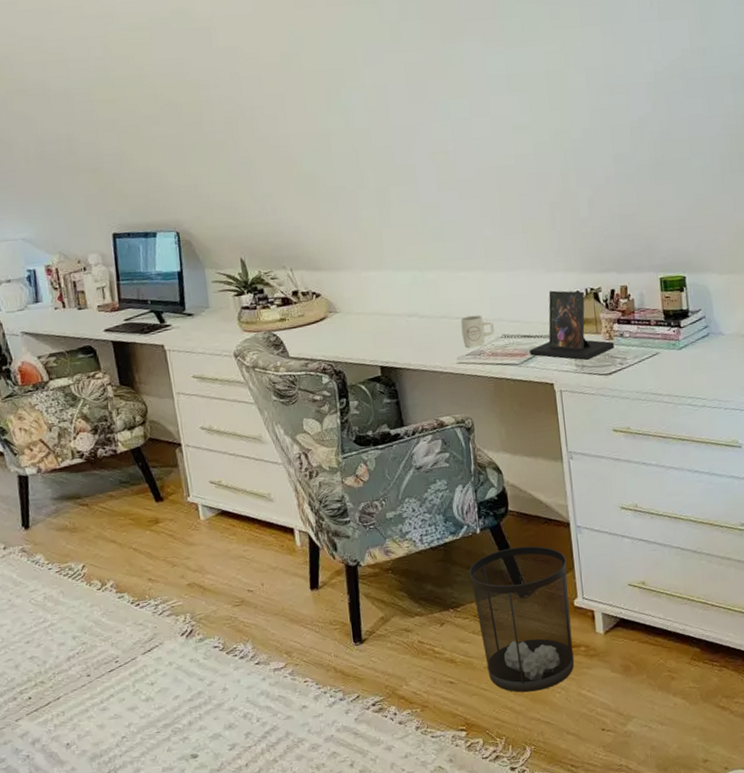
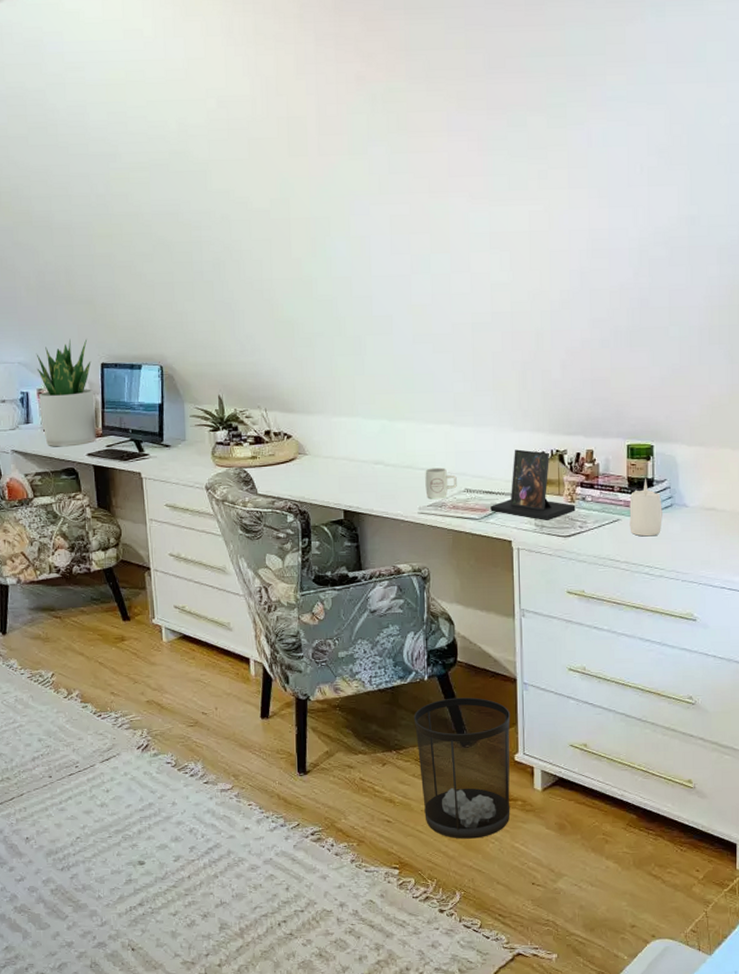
planter: none [41,209,113,326] -> present [36,338,96,447]
candle: none [667,310,701,368] -> present [629,478,662,537]

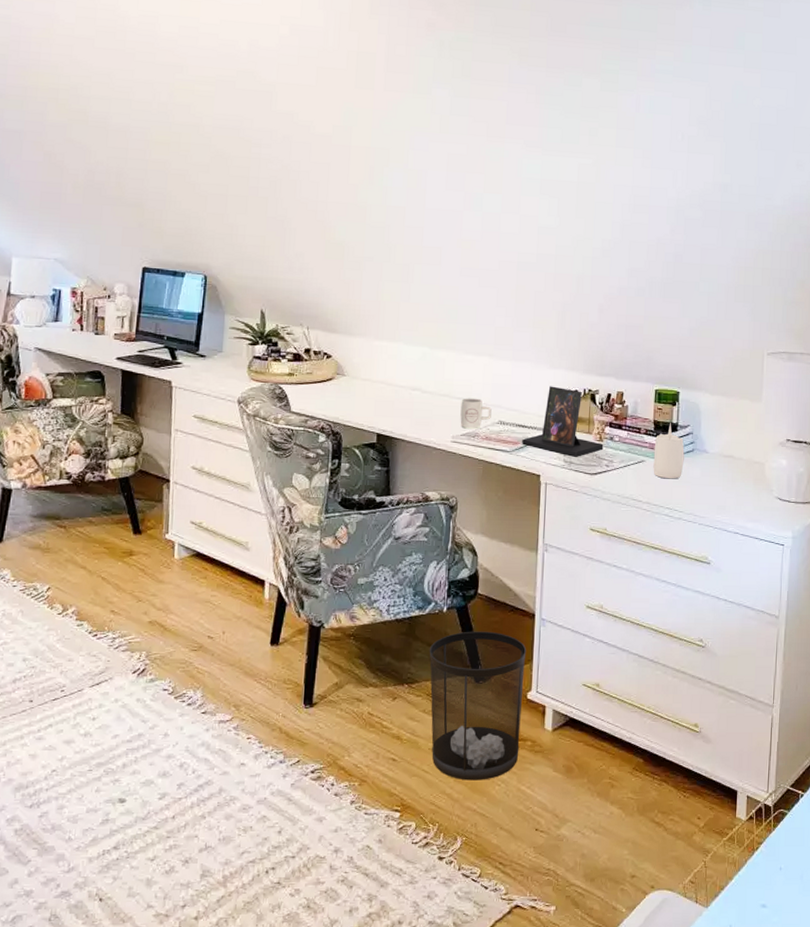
planter: present [36,338,96,447] -> none [71,240,133,349]

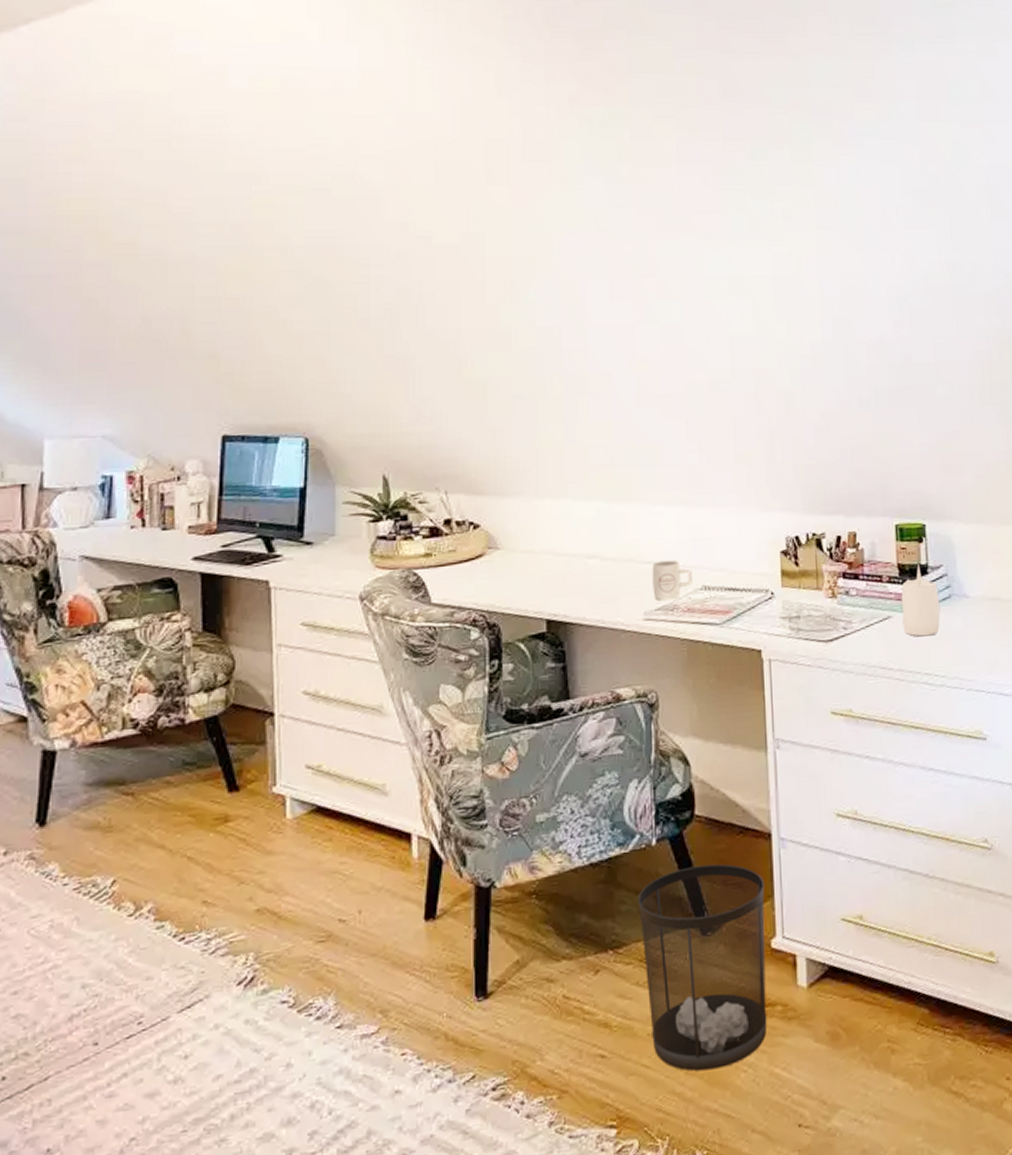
photo frame: present [522,386,604,457] -> none [734,534,838,622]

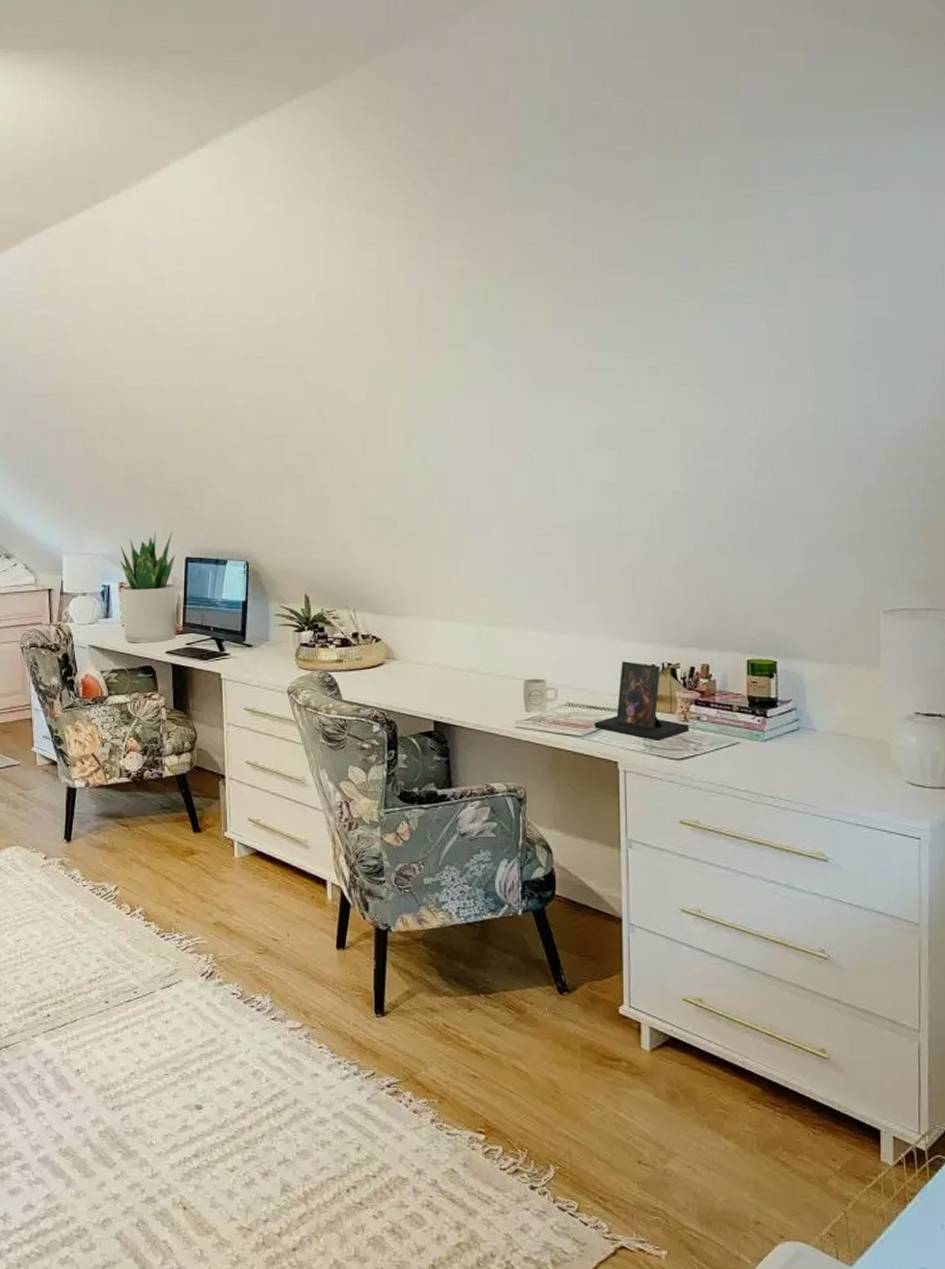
planter: none [128,404,209,550] -> present [120,531,177,644]
waste bin: present [637,863,767,1072] -> none [505,936,615,1104]
photo frame: none [734,534,838,622] -> present [594,661,690,740]
candle: present [901,565,941,637] -> none [750,698,788,763]

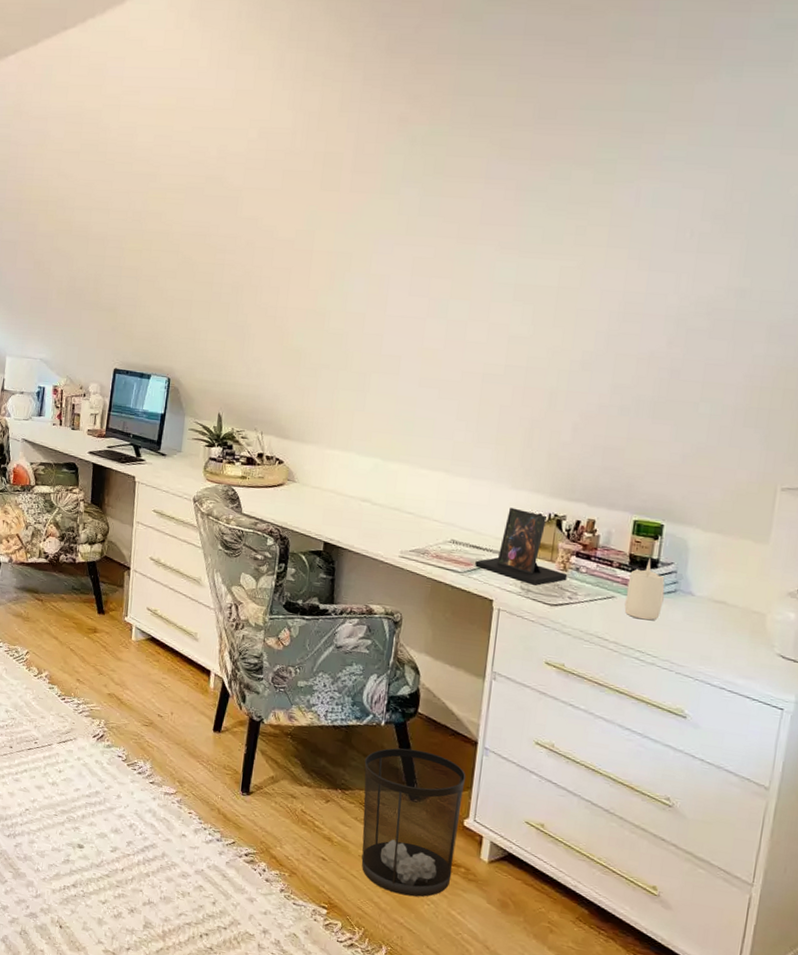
planter: present [120,531,177,644] -> none [53,342,106,443]
waste bin: none [505,936,615,1104] -> present [361,748,466,897]
mug: present [523,678,558,713] -> none [409,513,444,546]
candle: none [750,698,788,763] -> present [624,558,665,621]

